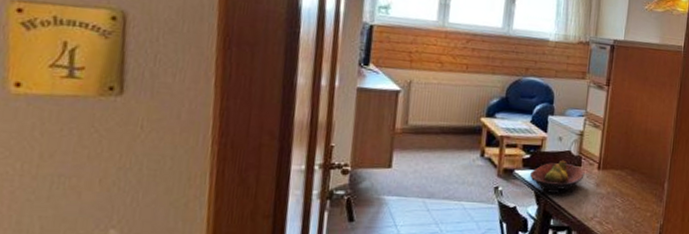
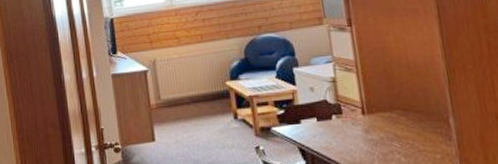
fruit bowl: present [529,160,585,194] -> none [287,110,349,146]

